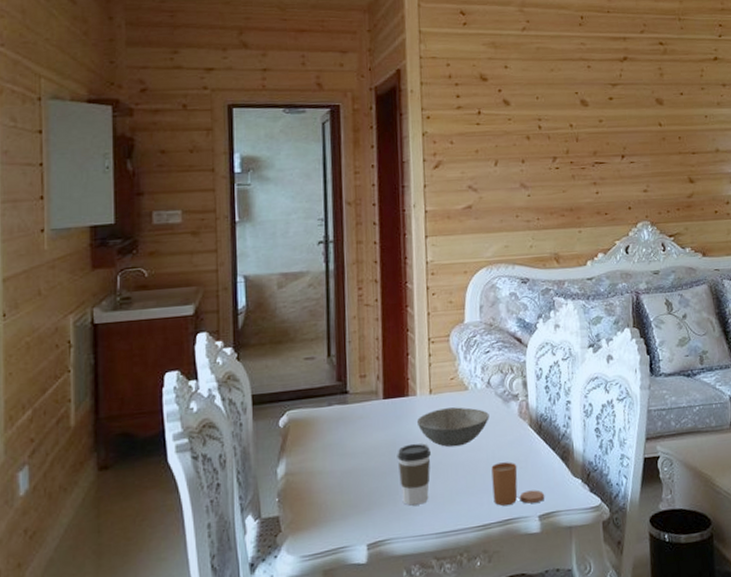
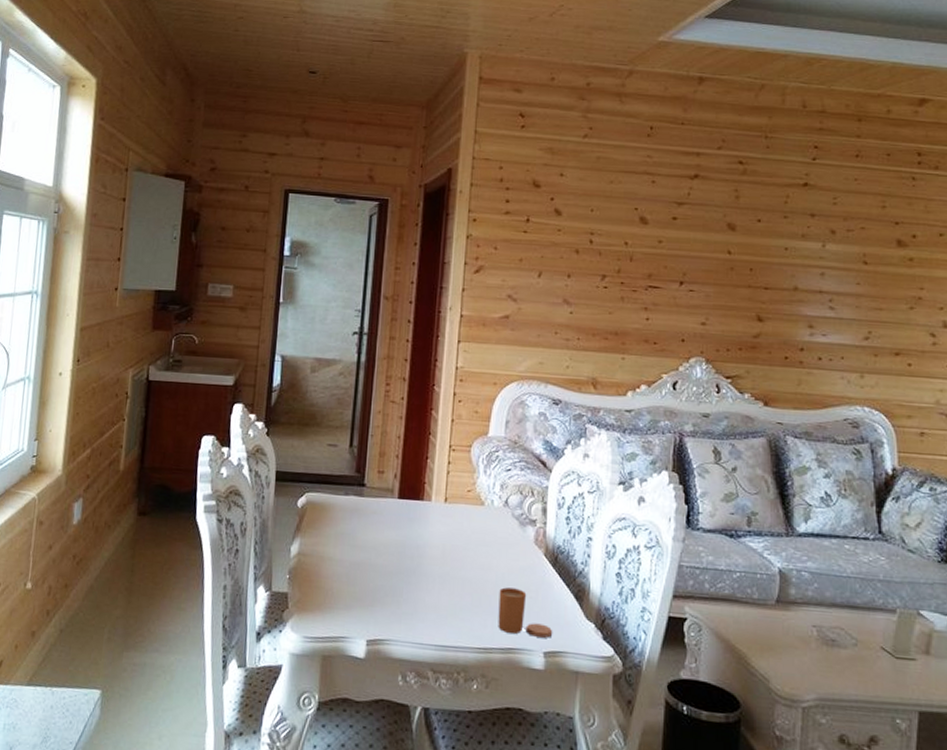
coffee cup: present [397,443,431,506] -> none [405,549,439,612]
soup bowl: present [416,407,489,447] -> none [428,519,503,562]

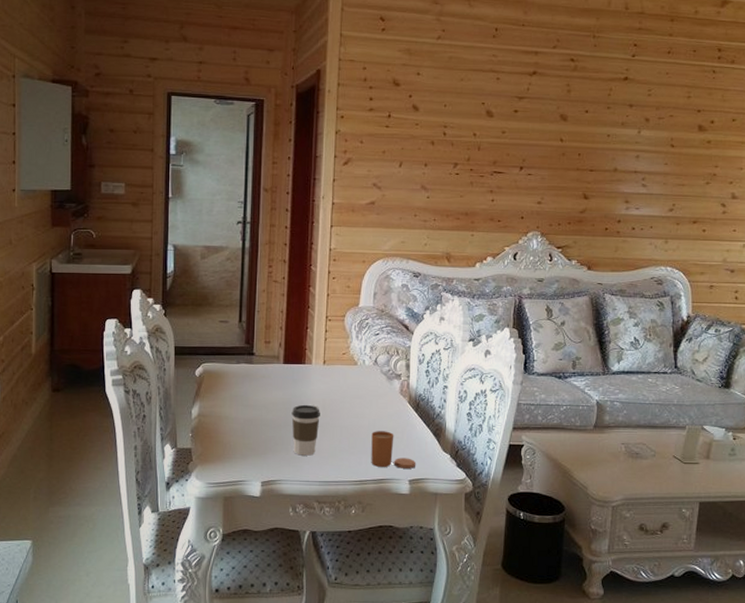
coffee cup: none [405,549,439,612] -> present [291,404,320,456]

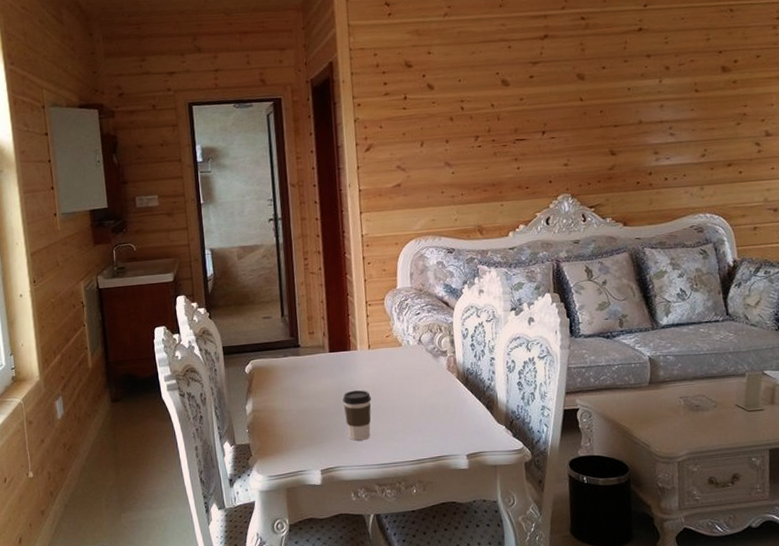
candle: present [371,431,416,469] -> none [424,408,472,445]

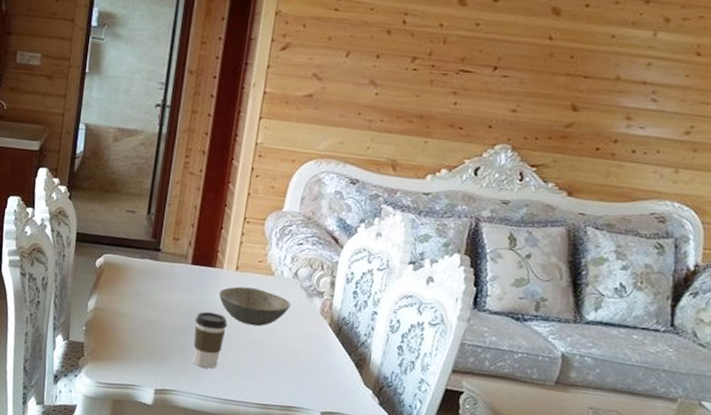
soup bowl: none [358,360,421,394] -> present [218,286,291,327]

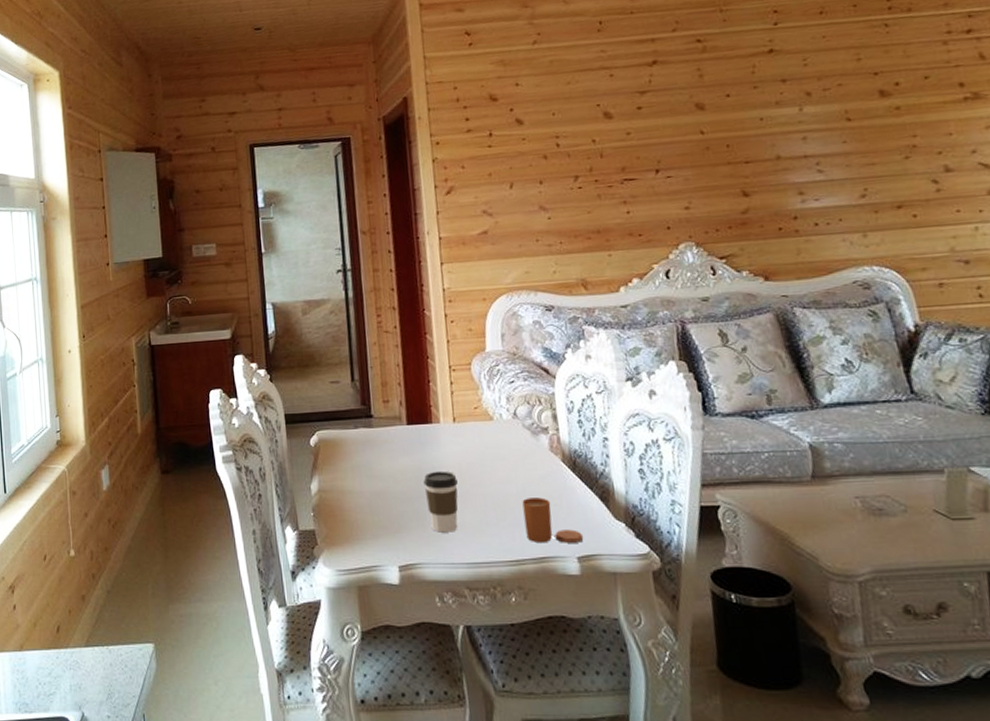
soup bowl: present [218,286,291,327] -> none [441,437,518,478]
candle: none [279,351,332,400] -> present [522,497,584,544]

